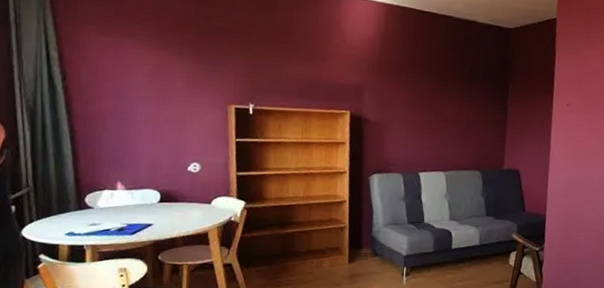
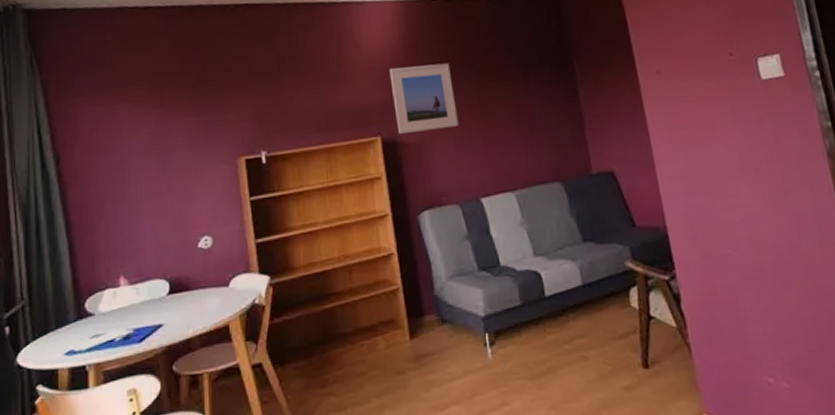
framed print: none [364,57,415,115] -> present [389,63,459,135]

